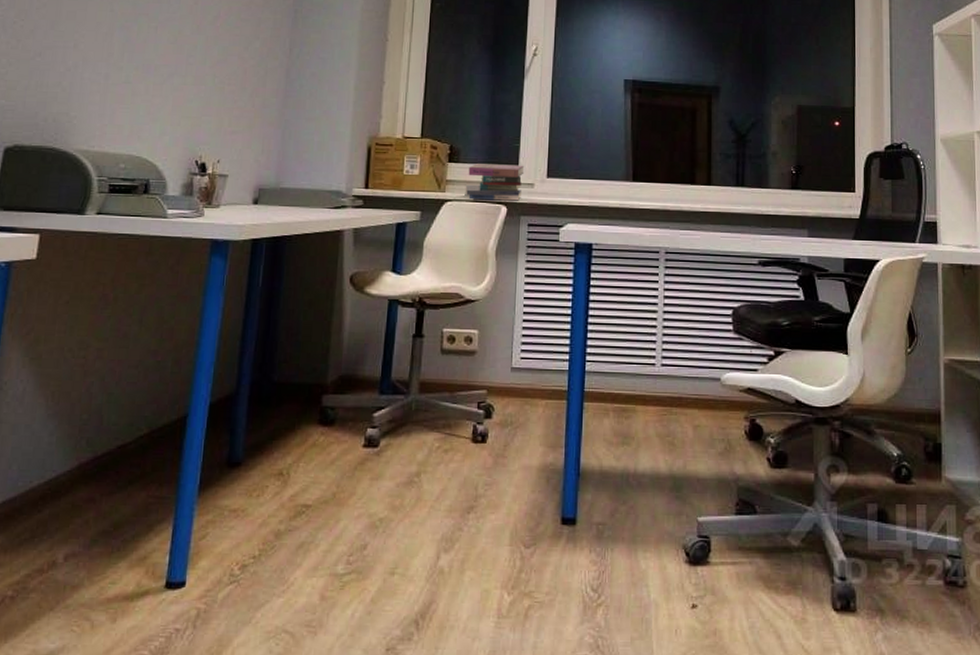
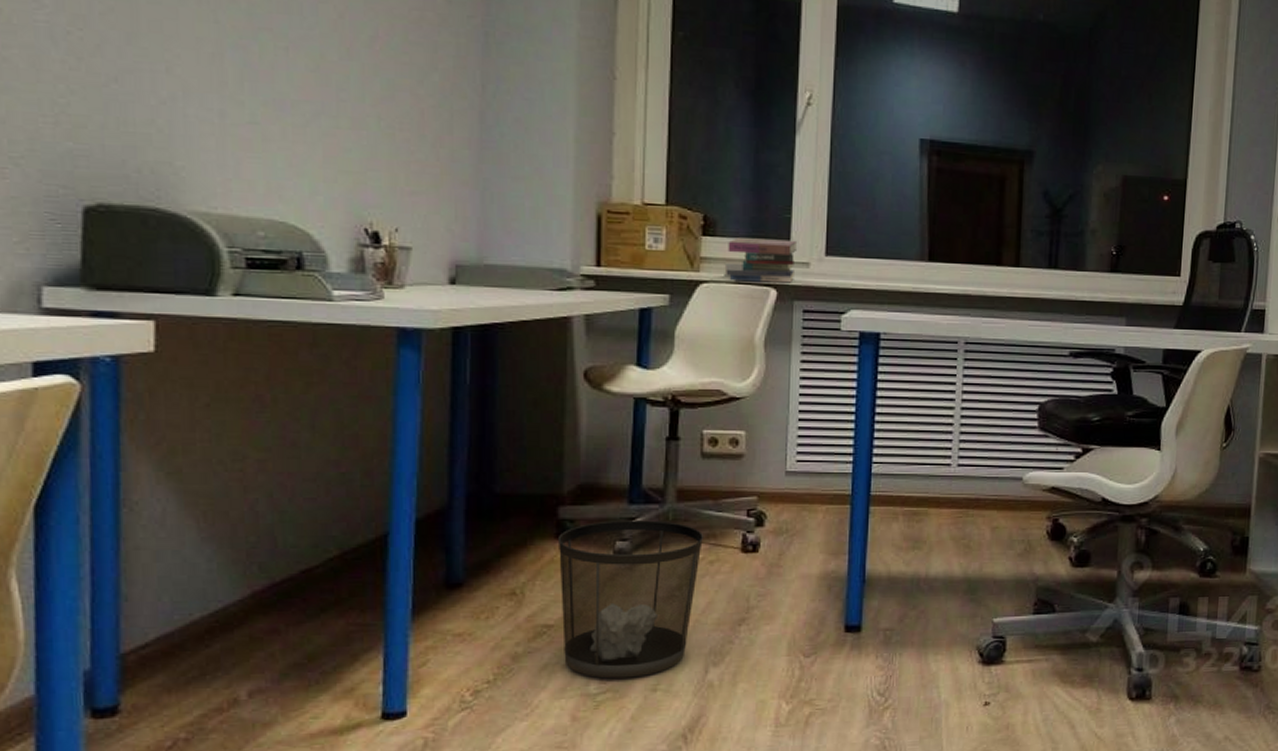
waste bin: none [318,409,441,560] -> present [557,520,704,679]

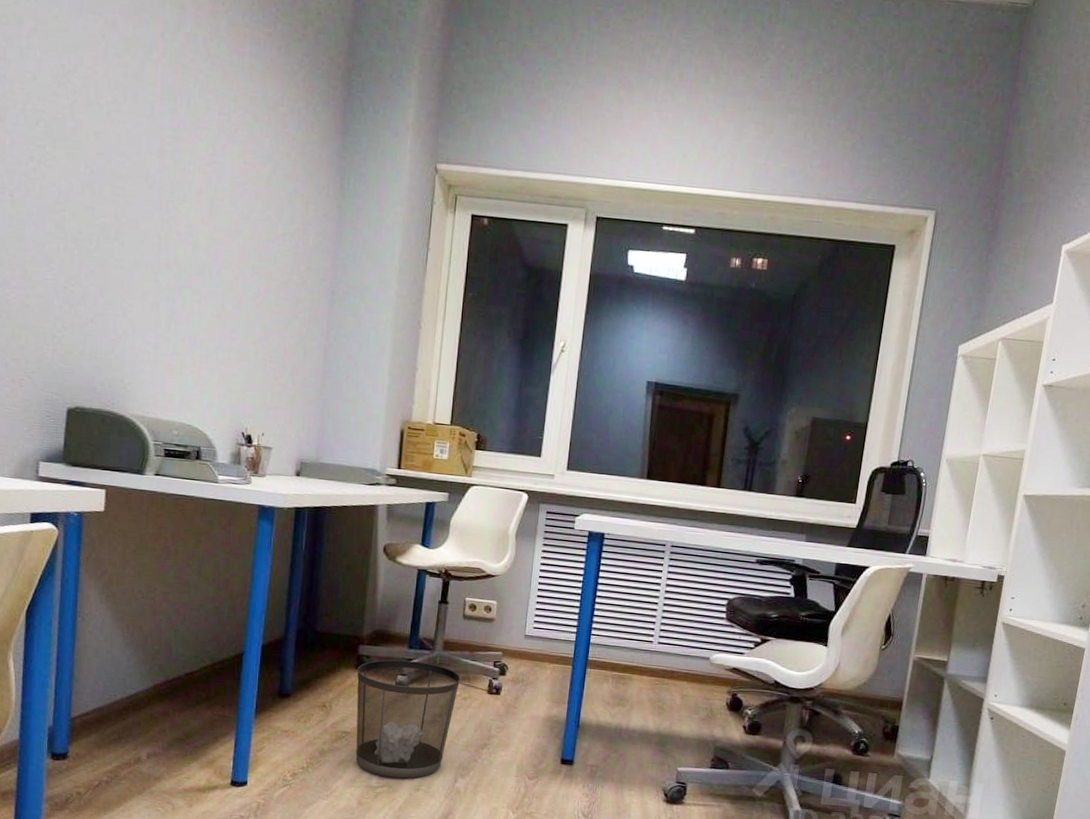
books: present [724,238,796,283] -> none [490,452,546,490]

